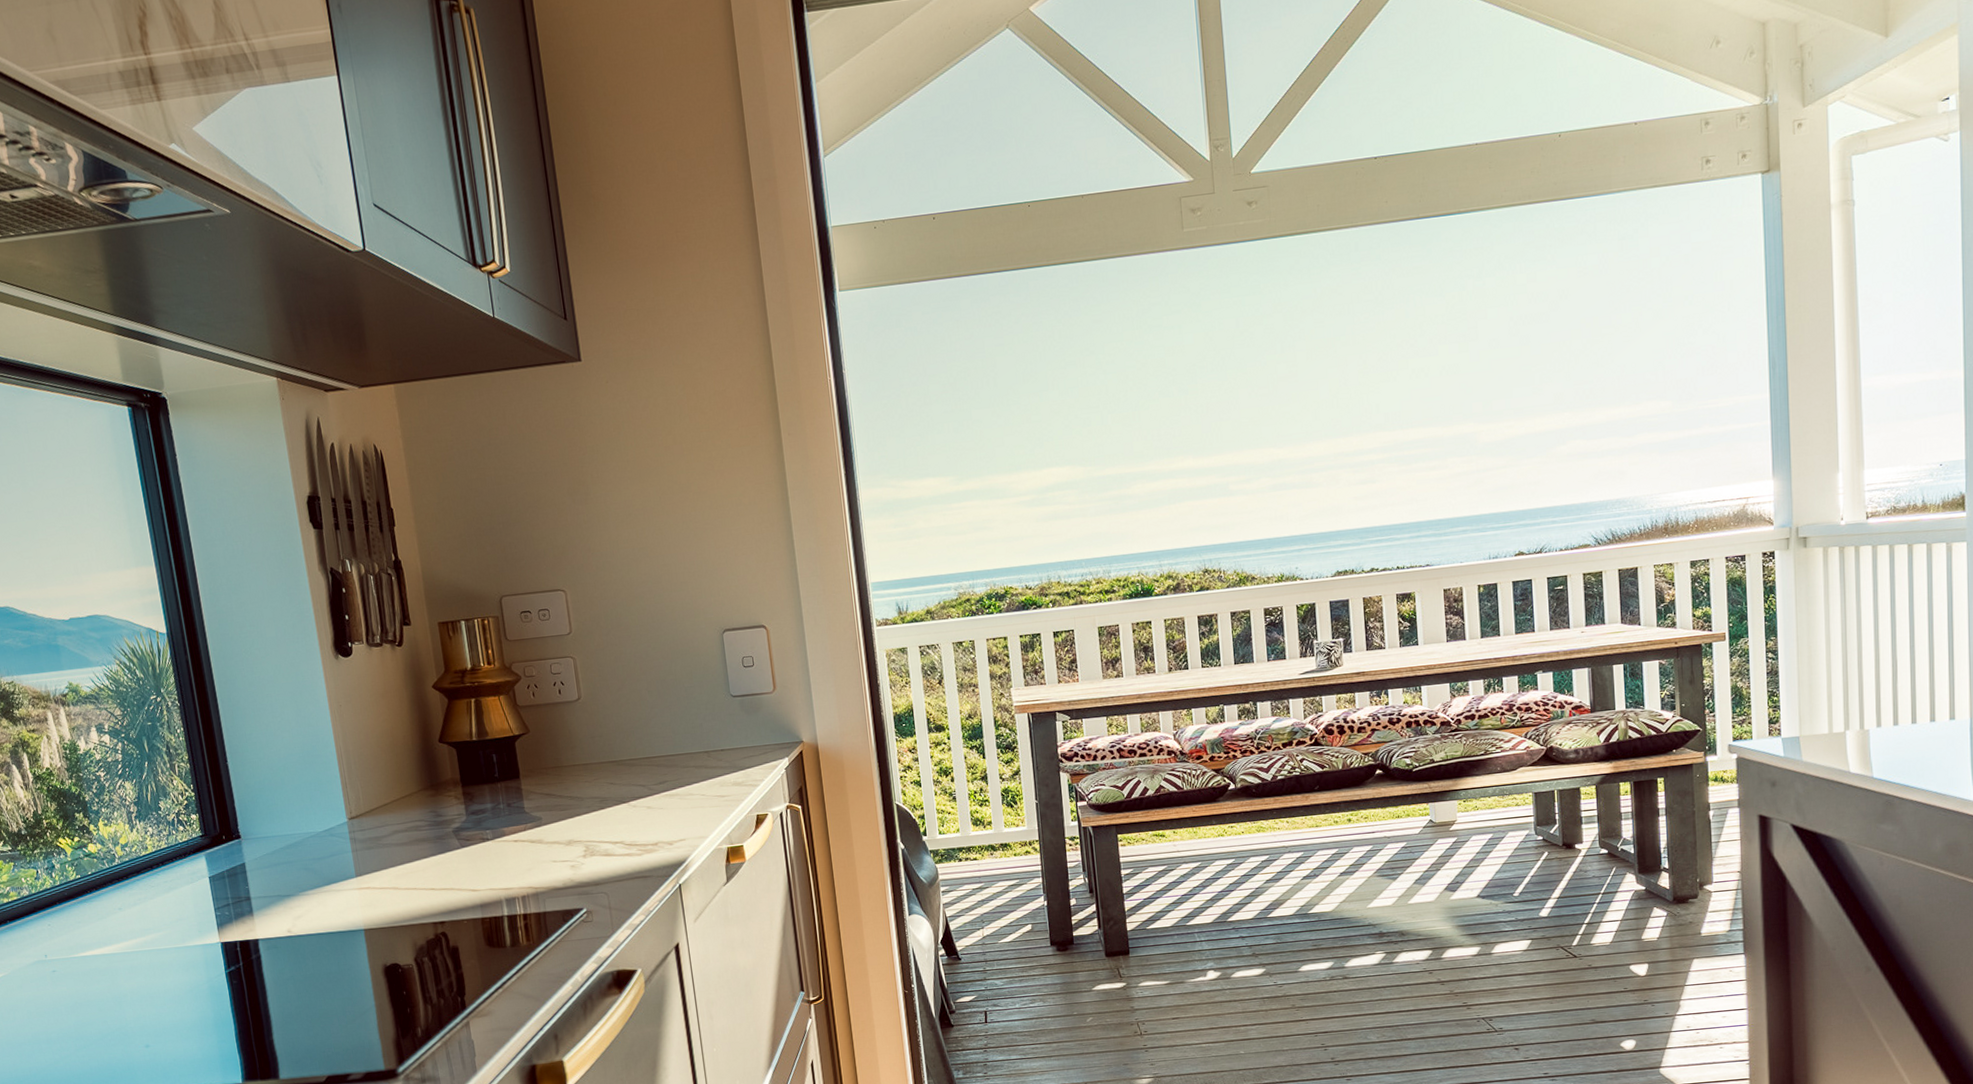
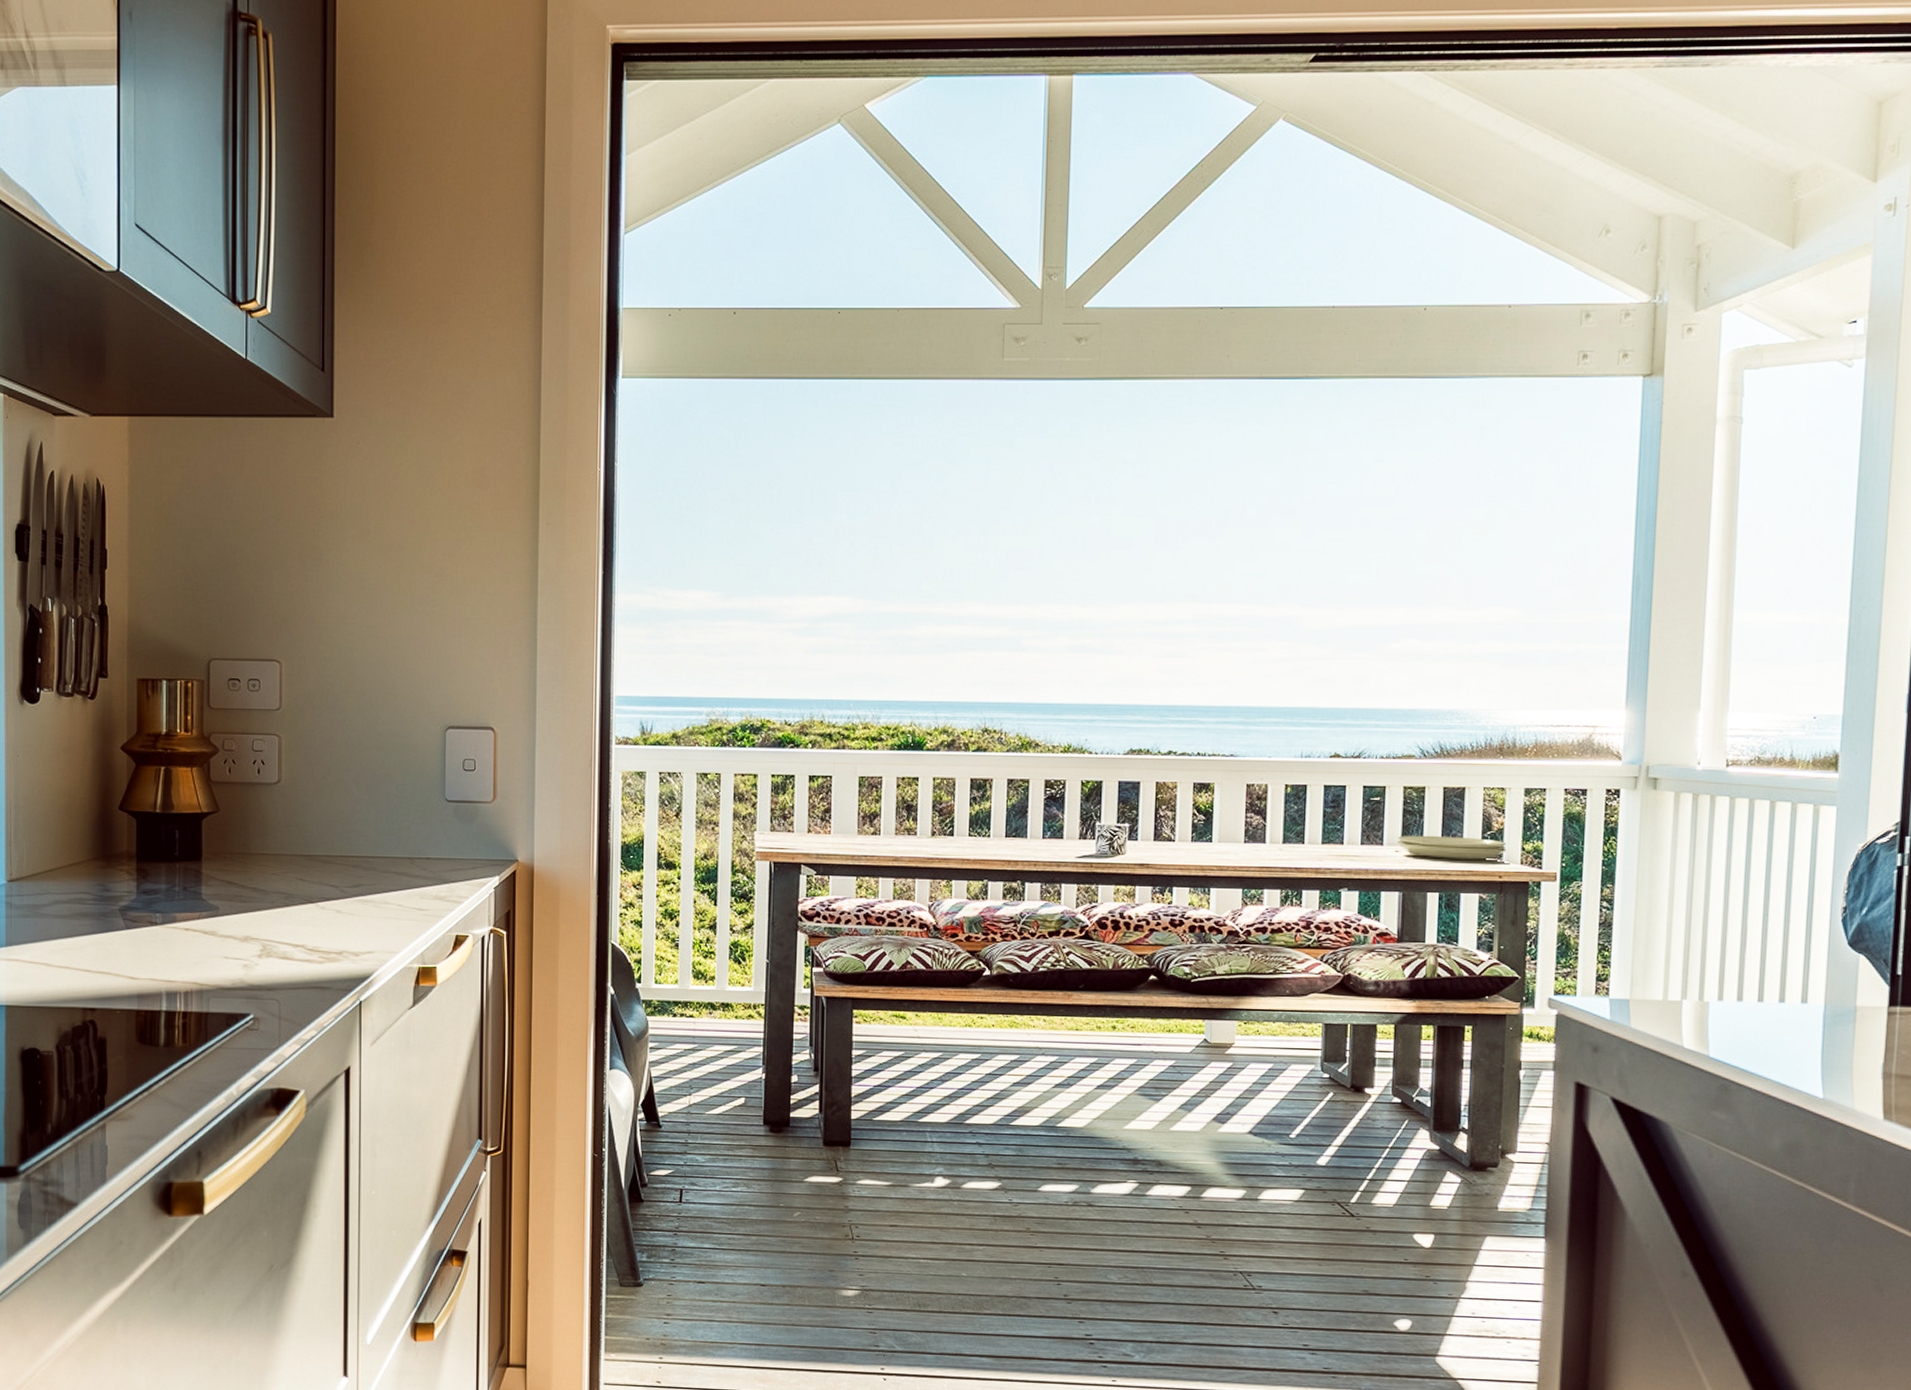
plate: none [1582,610,1679,634] -> present [1397,835,1507,860]

